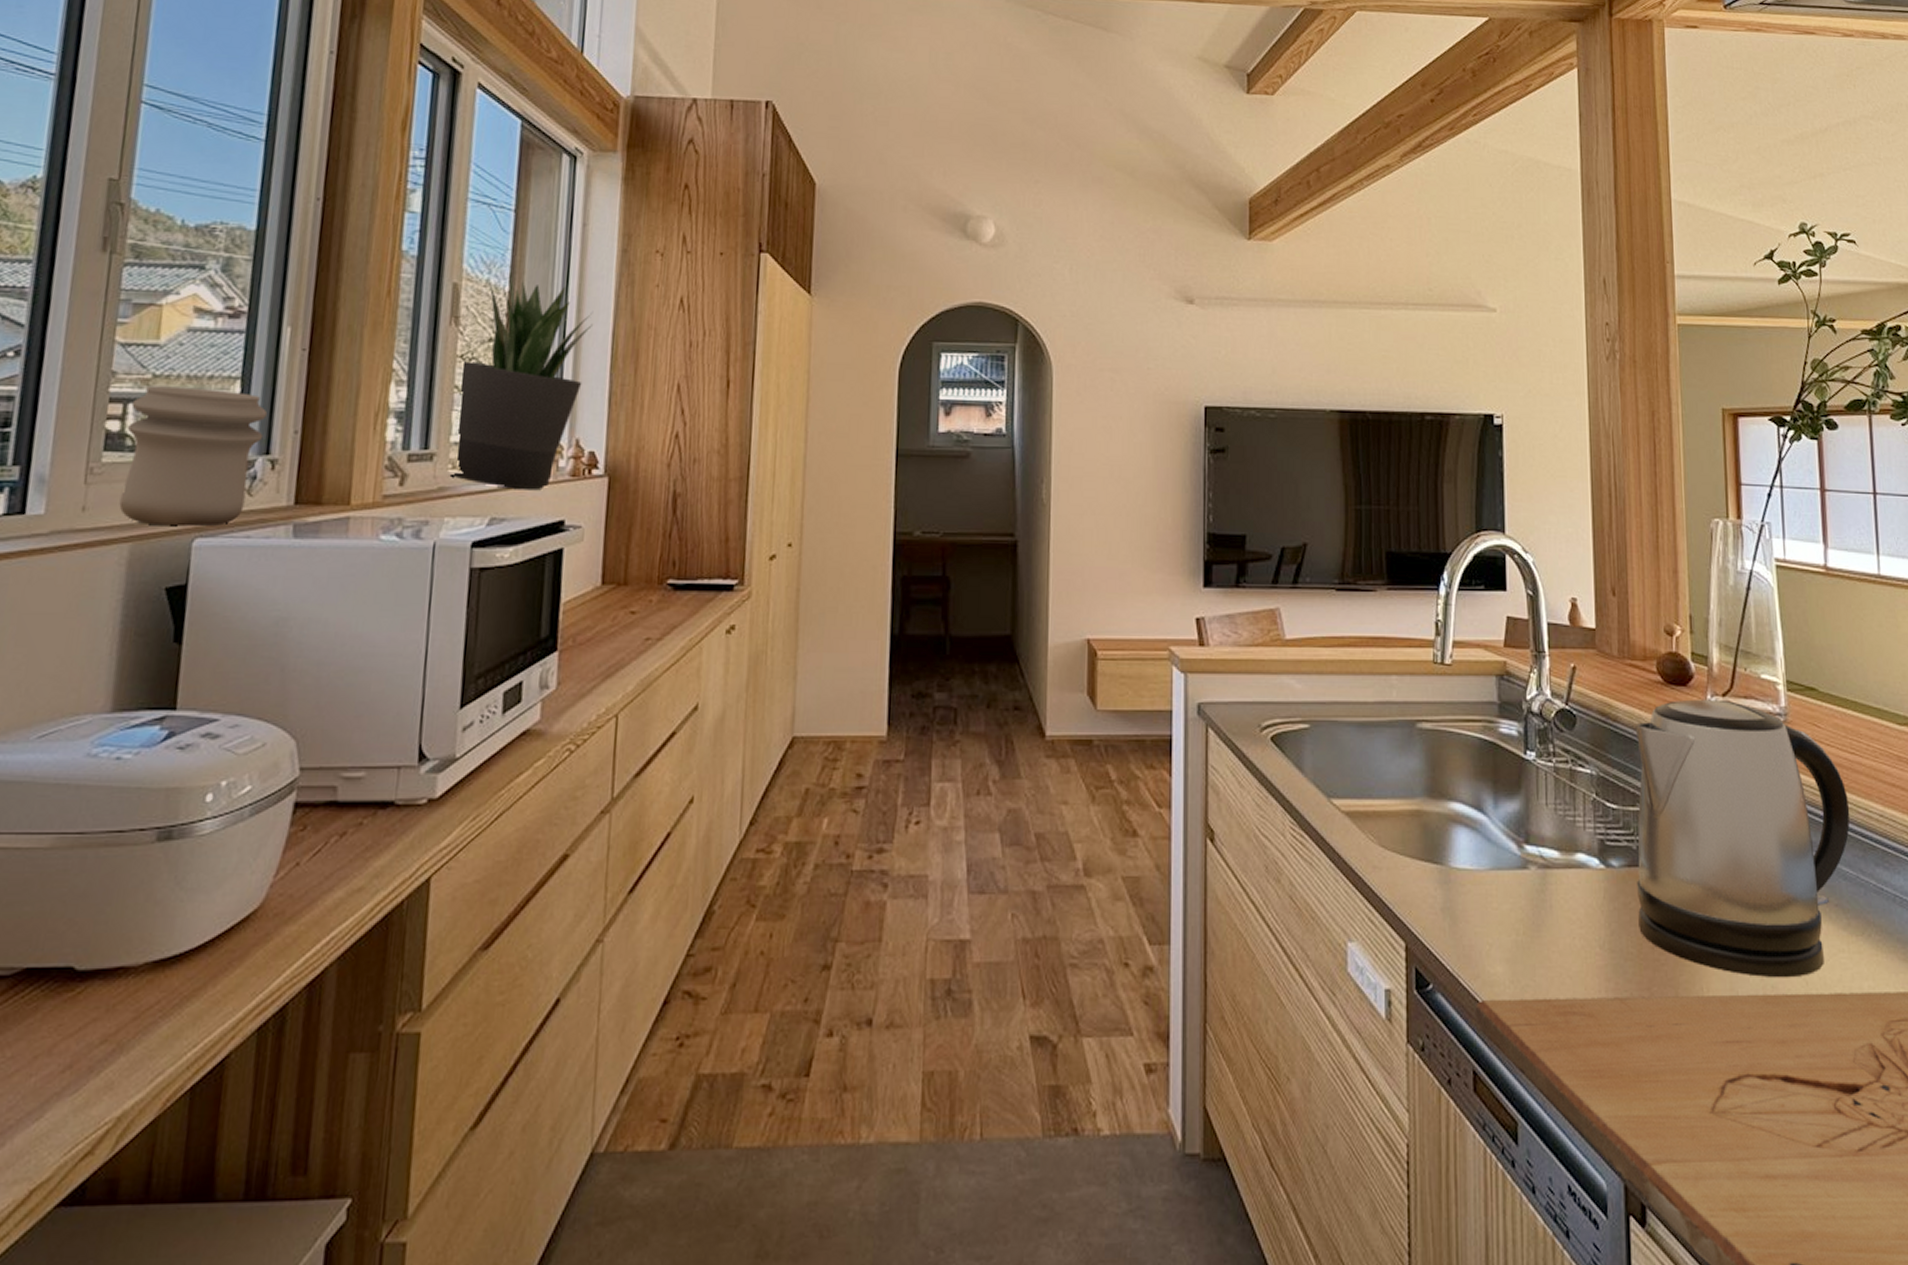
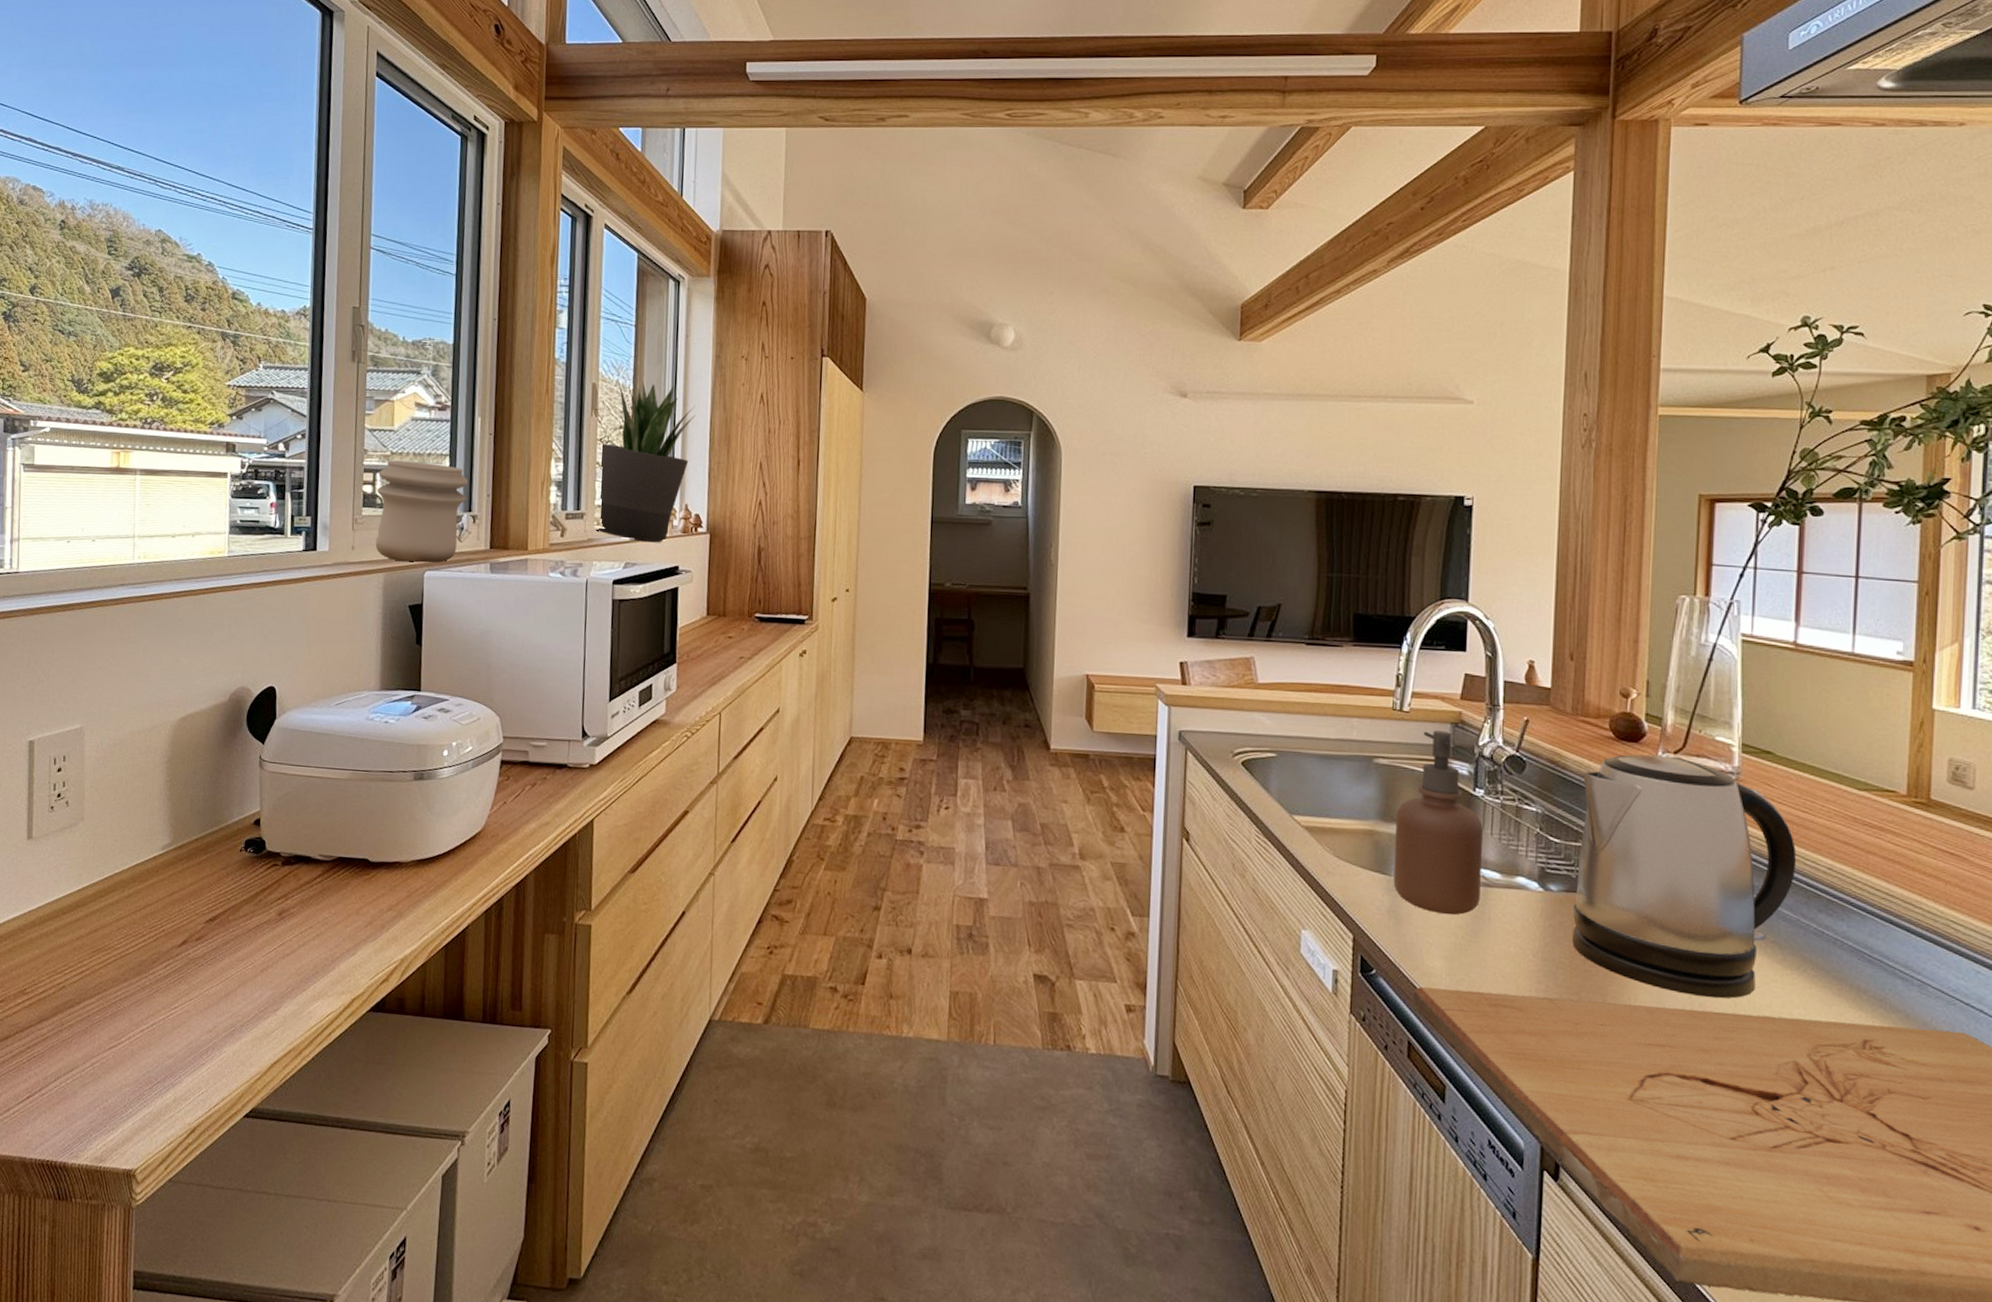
soap dispenser: none [1444,685,1539,907] -> present [1393,730,1483,915]

